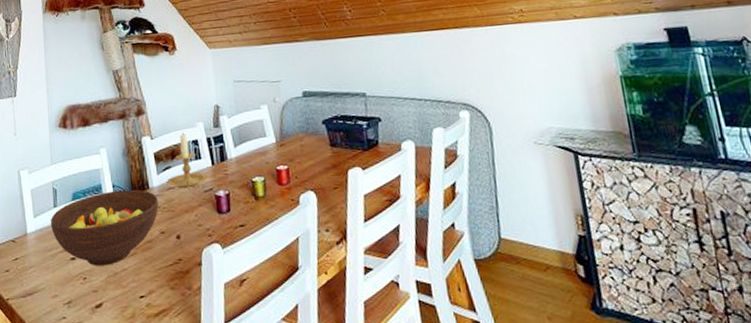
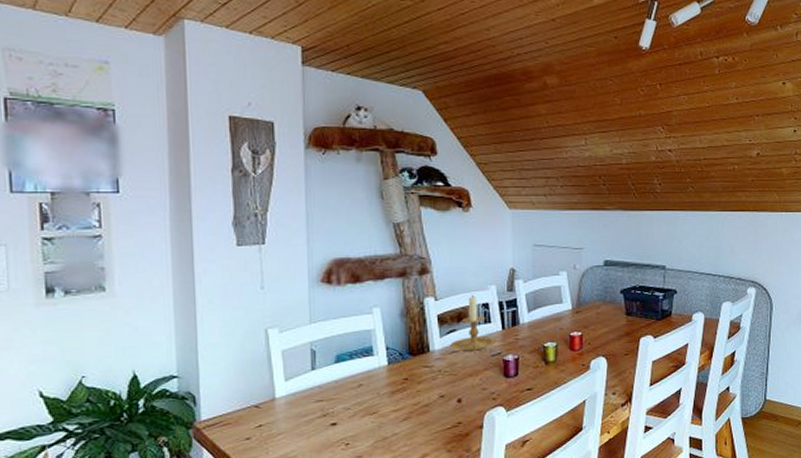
fruit bowl: present [50,189,158,266] -> none [306,352,439,431]

